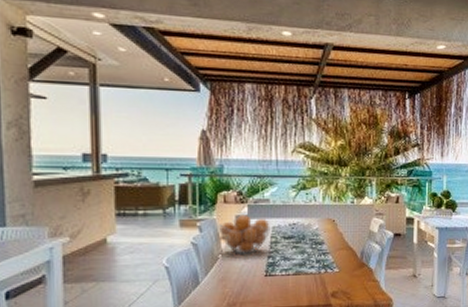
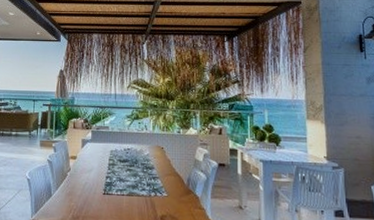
fruit basket: present [218,215,270,254] -> none [68,139,109,173]

